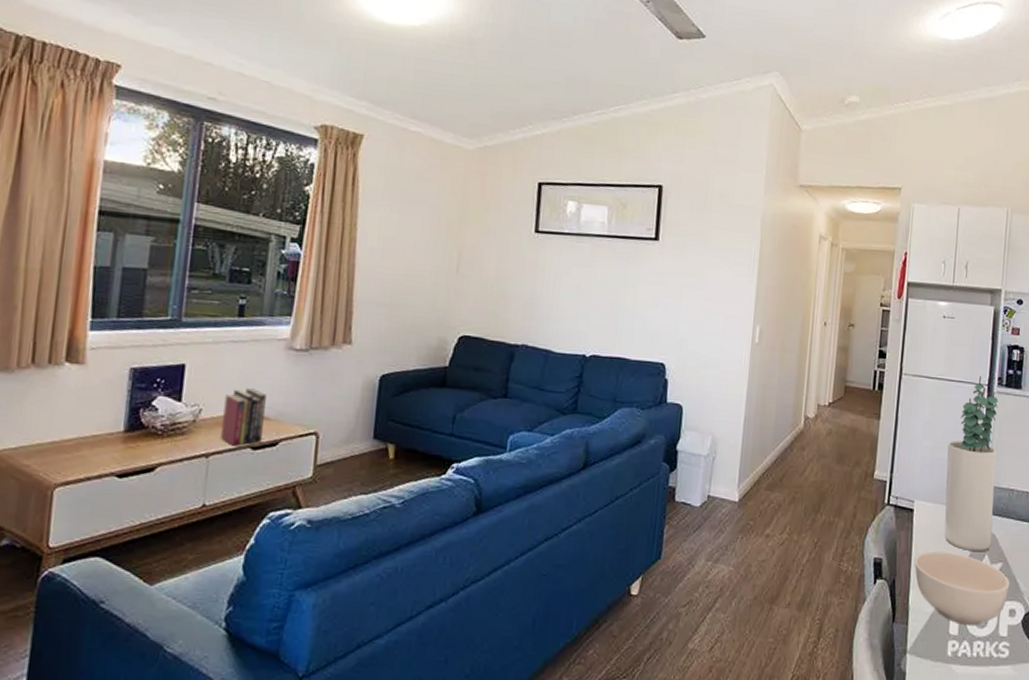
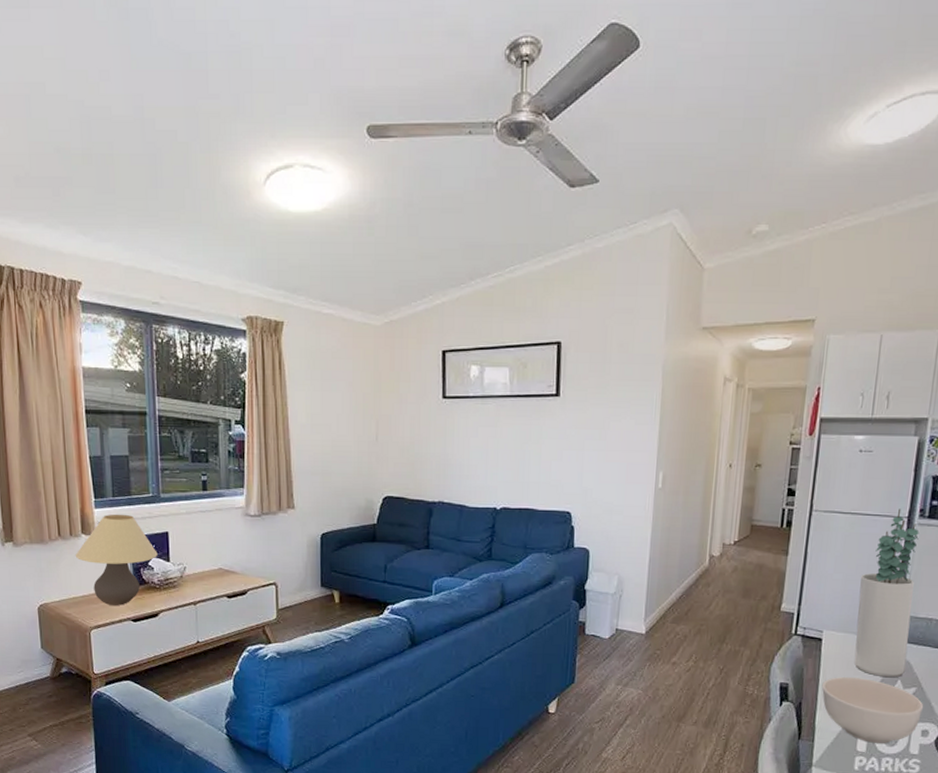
table lamp: none [50,338,167,456] -> present [75,514,158,605]
books: present [221,388,266,446] -> none [202,549,234,596]

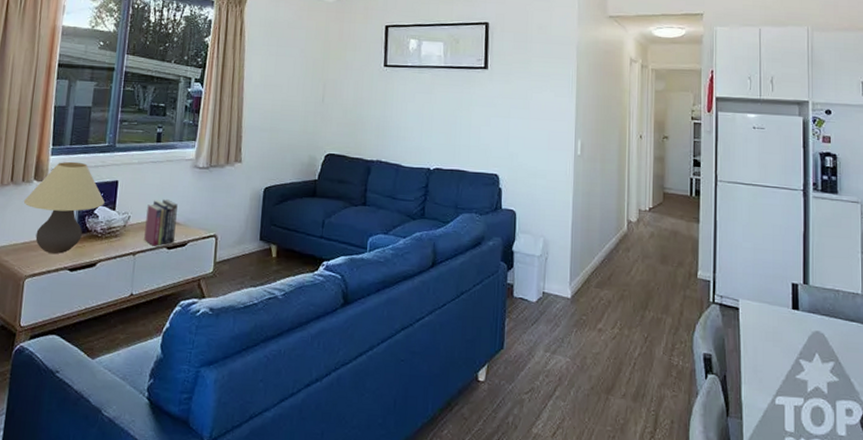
books: none [202,549,234,596] -> present [144,199,178,246]
bowl: present [821,676,924,743] -> none [743,348,844,423]
vase: present [854,508,920,678] -> none [768,182,821,351]

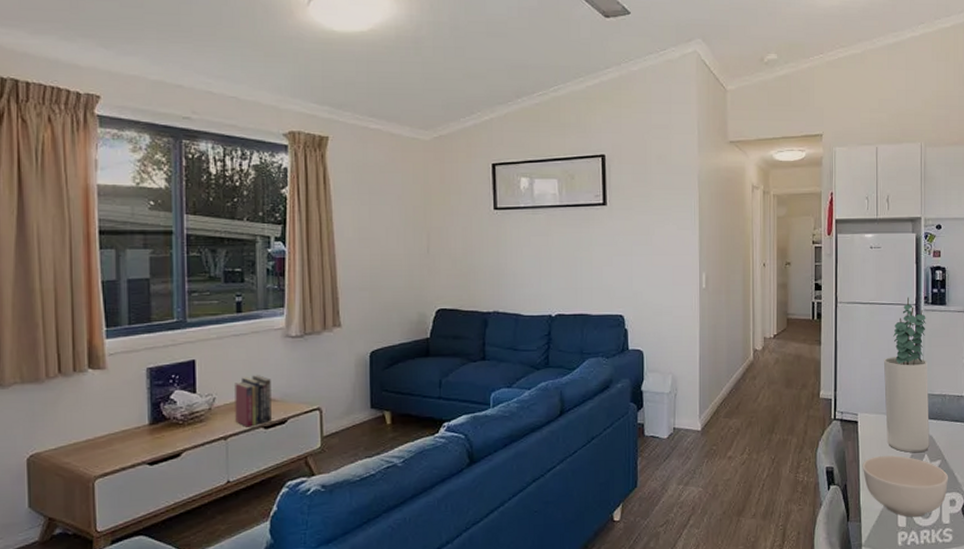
table lamp: present [23,161,105,254] -> none [78,343,182,448]
bowl: none [743,348,844,423] -> present [862,455,949,517]
vase: none [768,182,821,351] -> present [884,297,929,453]

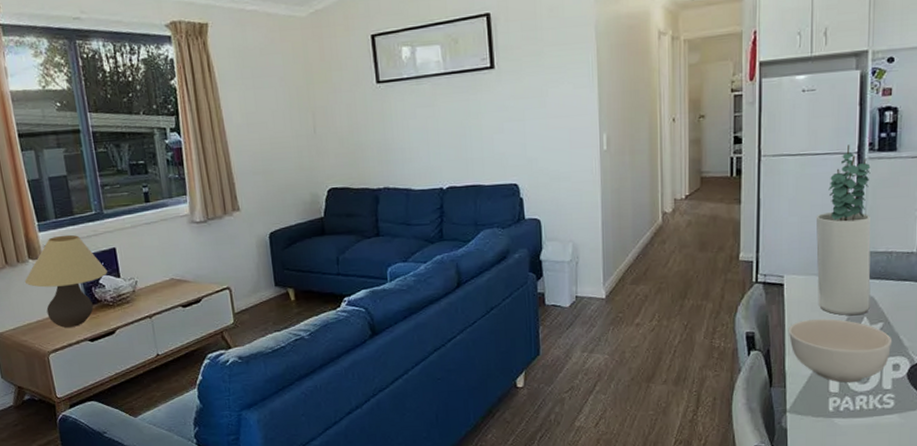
table lamp: none [78,343,182,448] -> present [24,234,107,328]
books: present [235,375,272,427] -> none [152,259,188,307]

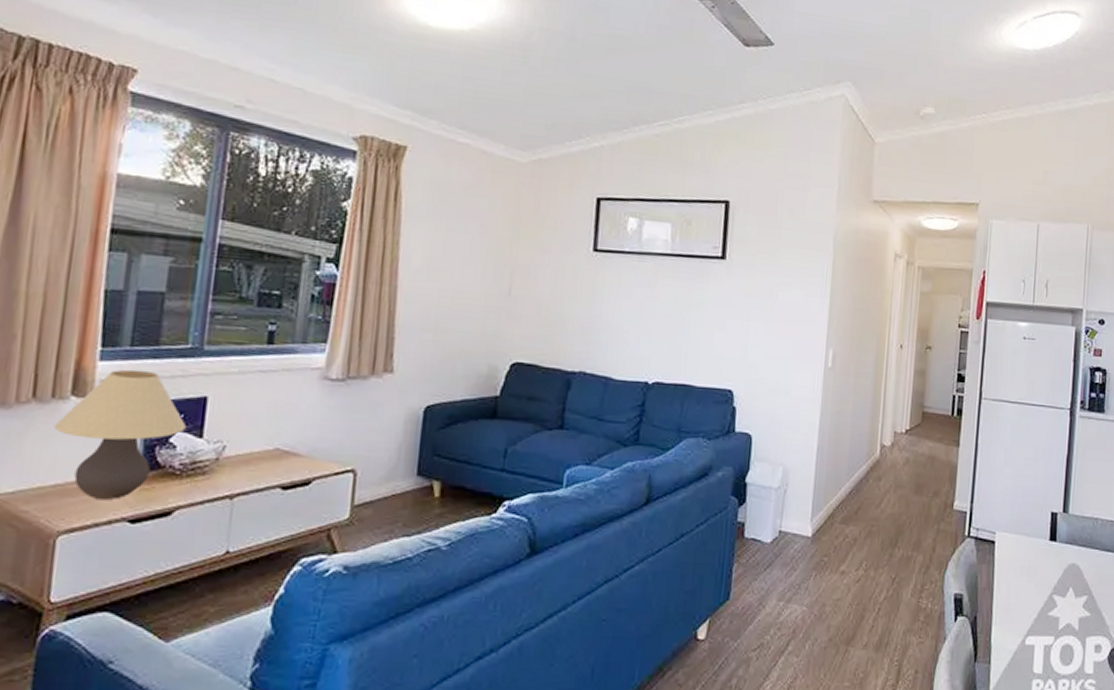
bowl: present [788,318,893,383] -> none [996,584,1096,662]
vase: present [816,144,871,316] -> none [1027,399,1081,585]

